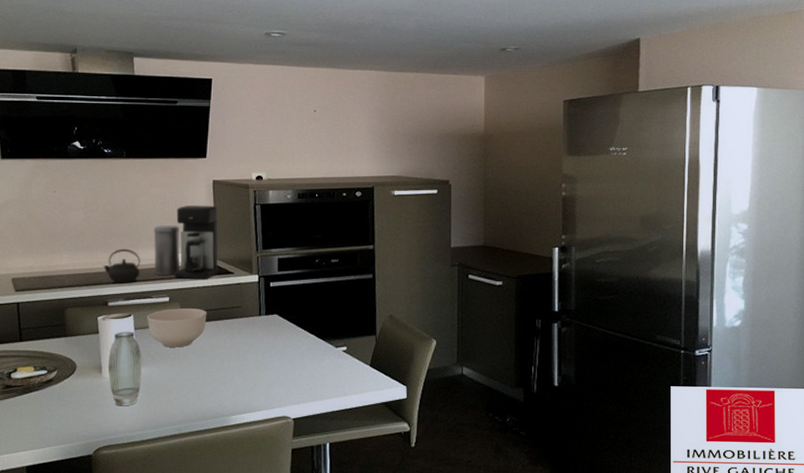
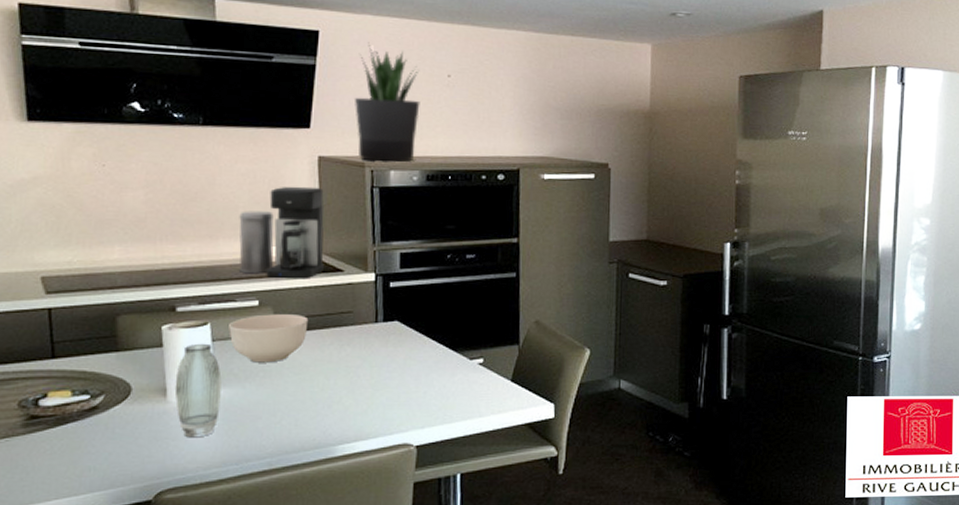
kettle: present [103,248,141,284] -> none [170,239,222,284]
planter: none [240,86,292,184] -> present [355,42,420,163]

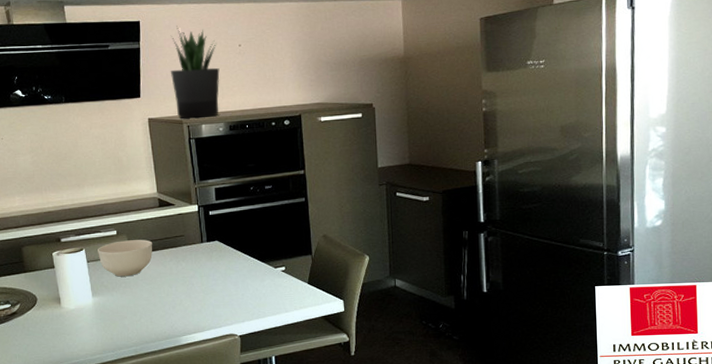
vase: present [174,343,222,438] -> none [65,264,98,333]
canister: present [239,211,274,274] -> none [97,163,124,211]
coffee maker: present [266,186,325,279] -> none [116,142,161,213]

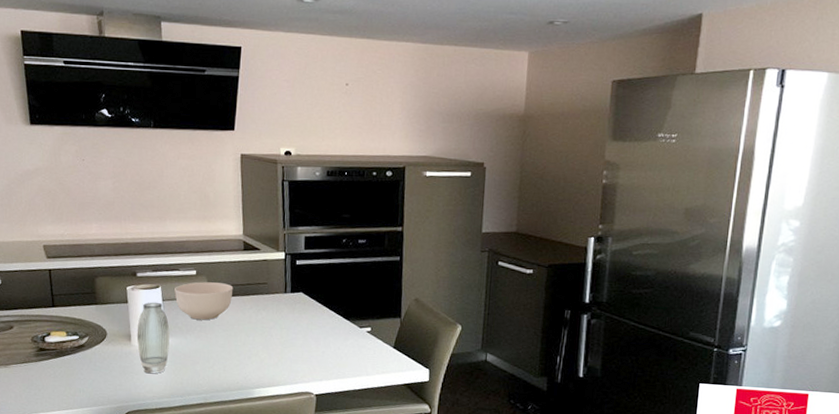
vase: none [65,264,98,333] -> present [136,302,170,374]
planter: present [171,26,220,119] -> none [269,56,323,160]

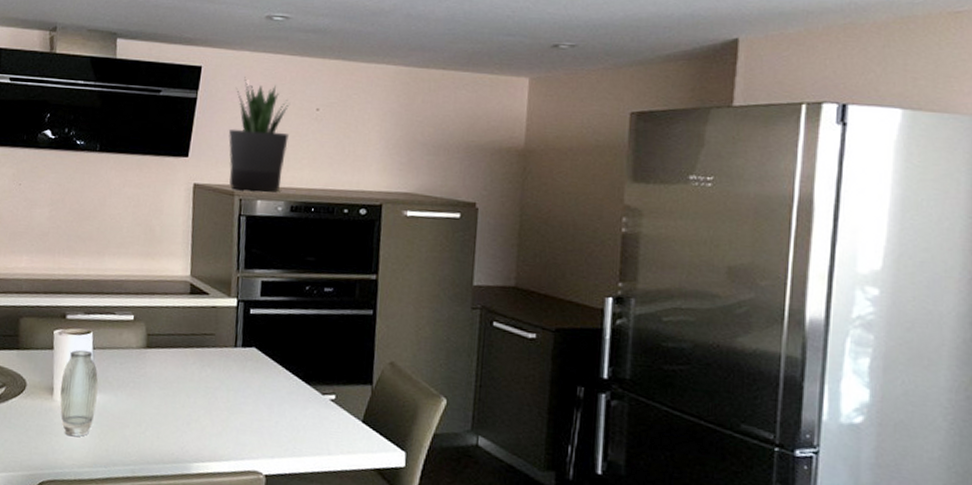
bowl: present [174,281,234,321] -> none [107,328,176,375]
planter: none [269,56,323,160] -> present [228,77,289,193]

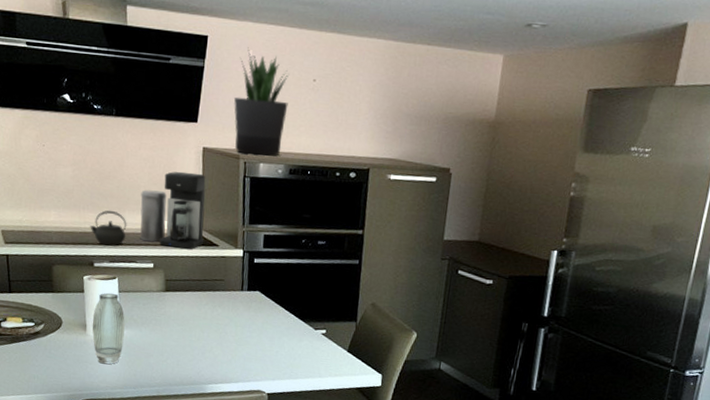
kettle: none [64,254,106,295] -> present [90,210,127,246]
canister: none [120,231,152,291] -> present [140,189,167,243]
coffee maker: none [142,210,197,299] -> present [159,171,206,250]

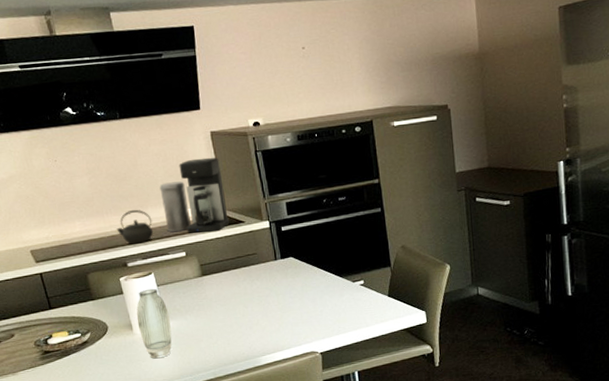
planter: present [234,47,289,157] -> none [229,29,285,131]

